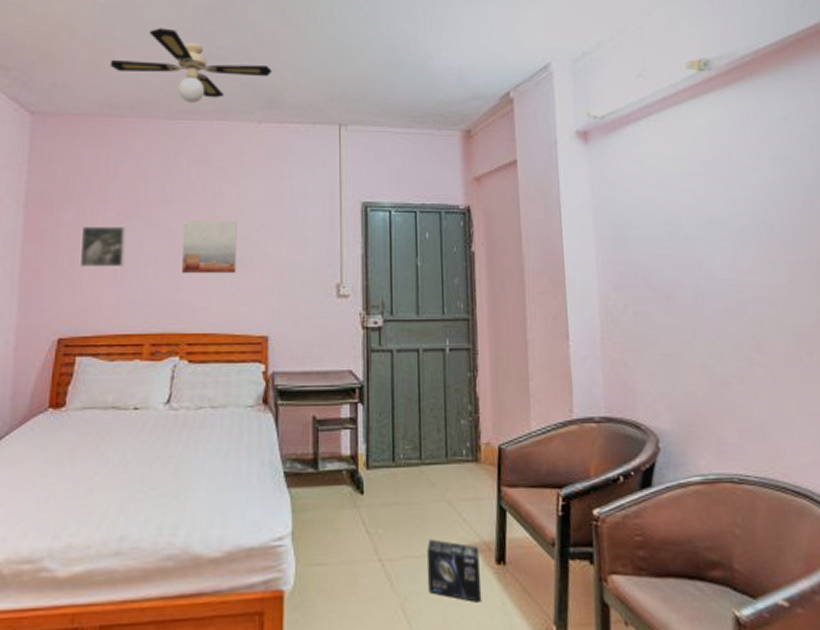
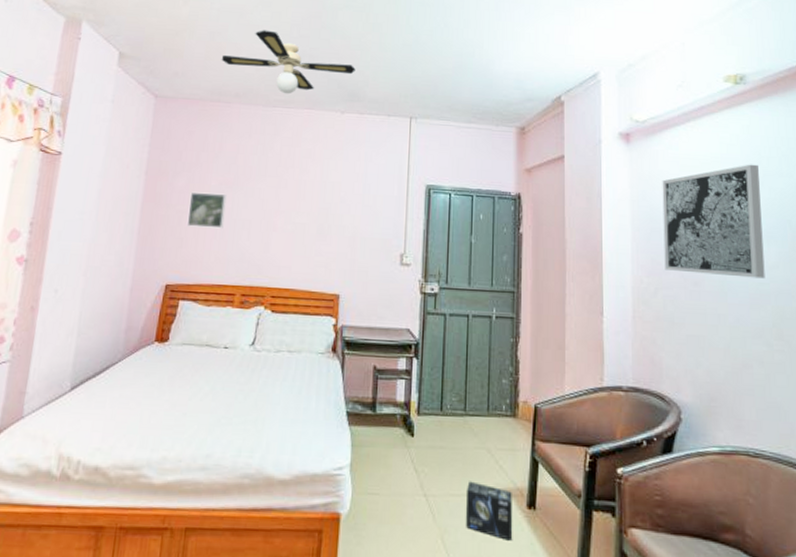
wall art: present [182,221,237,274] -> none [271,192,319,240]
wall art: none [625,159,741,286] -> present [662,164,765,279]

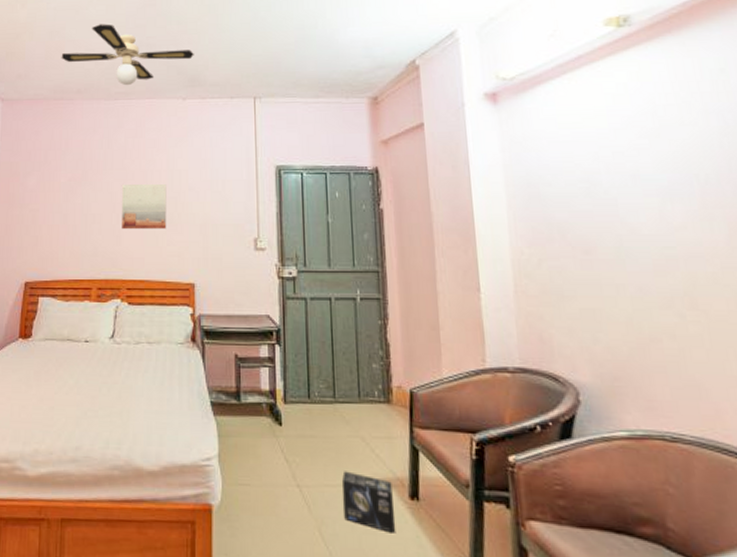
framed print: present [186,191,227,229] -> none [40,189,76,225]
wall art: none [271,192,319,240] -> present [122,184,167,230]
wall art: present [662,164,765,279] -> none [538,114,671,242]

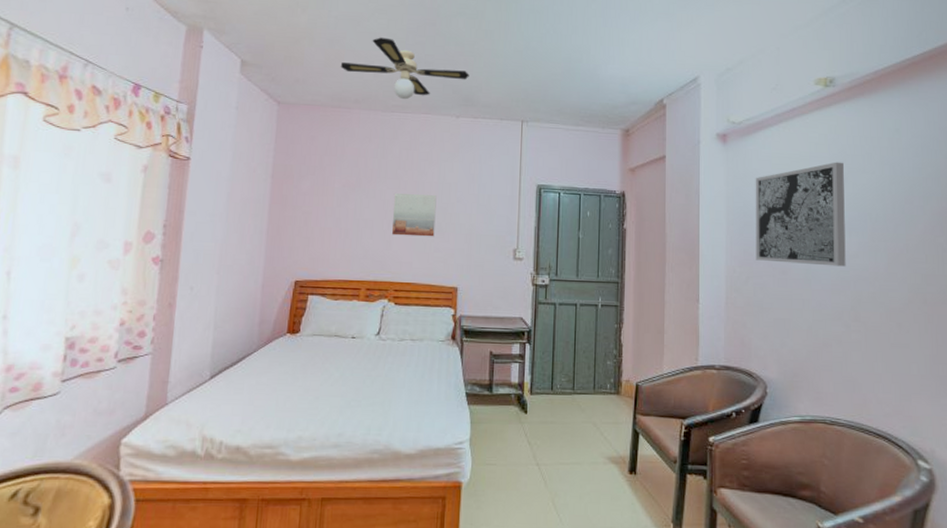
box: present [341,471,396,533] -> none [574,451,616,502]
wall art: none [538,114,671,242] -> present [755,162,846,267]

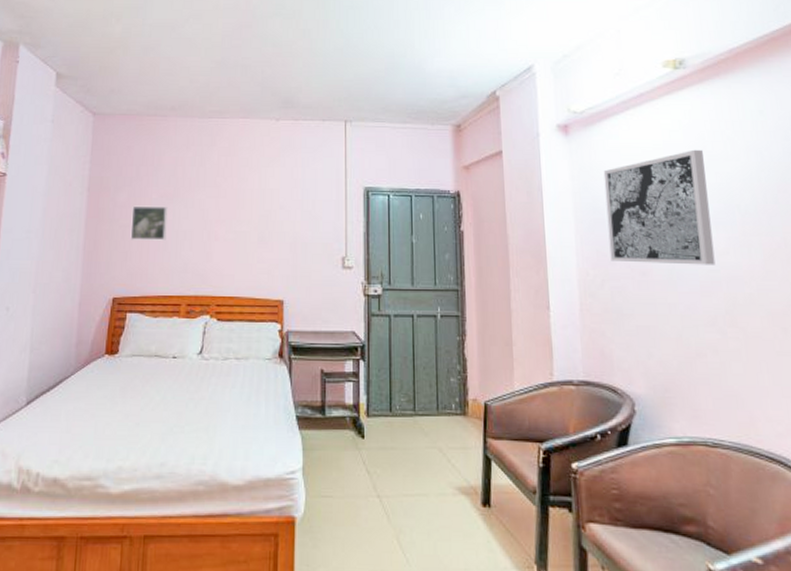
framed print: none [313,194,350,228] -> present [130,205,168,241]
ceiling fan: present [340,37,469,100] -> none [155,42,288,105]
wall art: present [392,193,437,237] -> none [213,202,258,247]

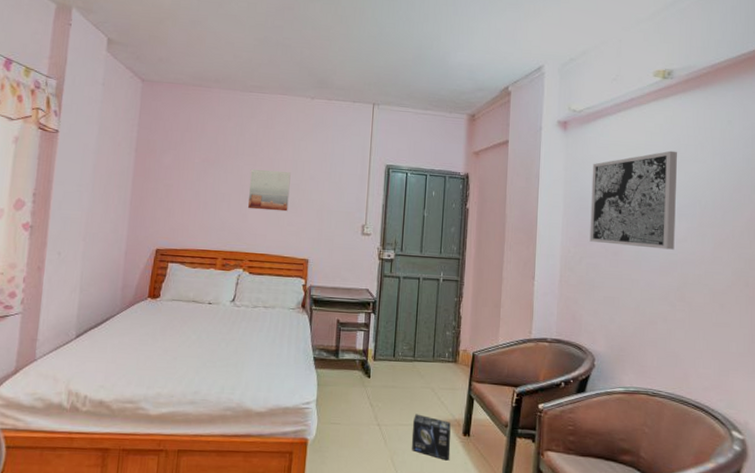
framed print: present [130,205,168,241] -> none [173,168,209,201]
wall art: none [213,202,258,247] -> present [248,170,291,212]
box: none [419,481,469,539] -> present [412,414,451,461]

